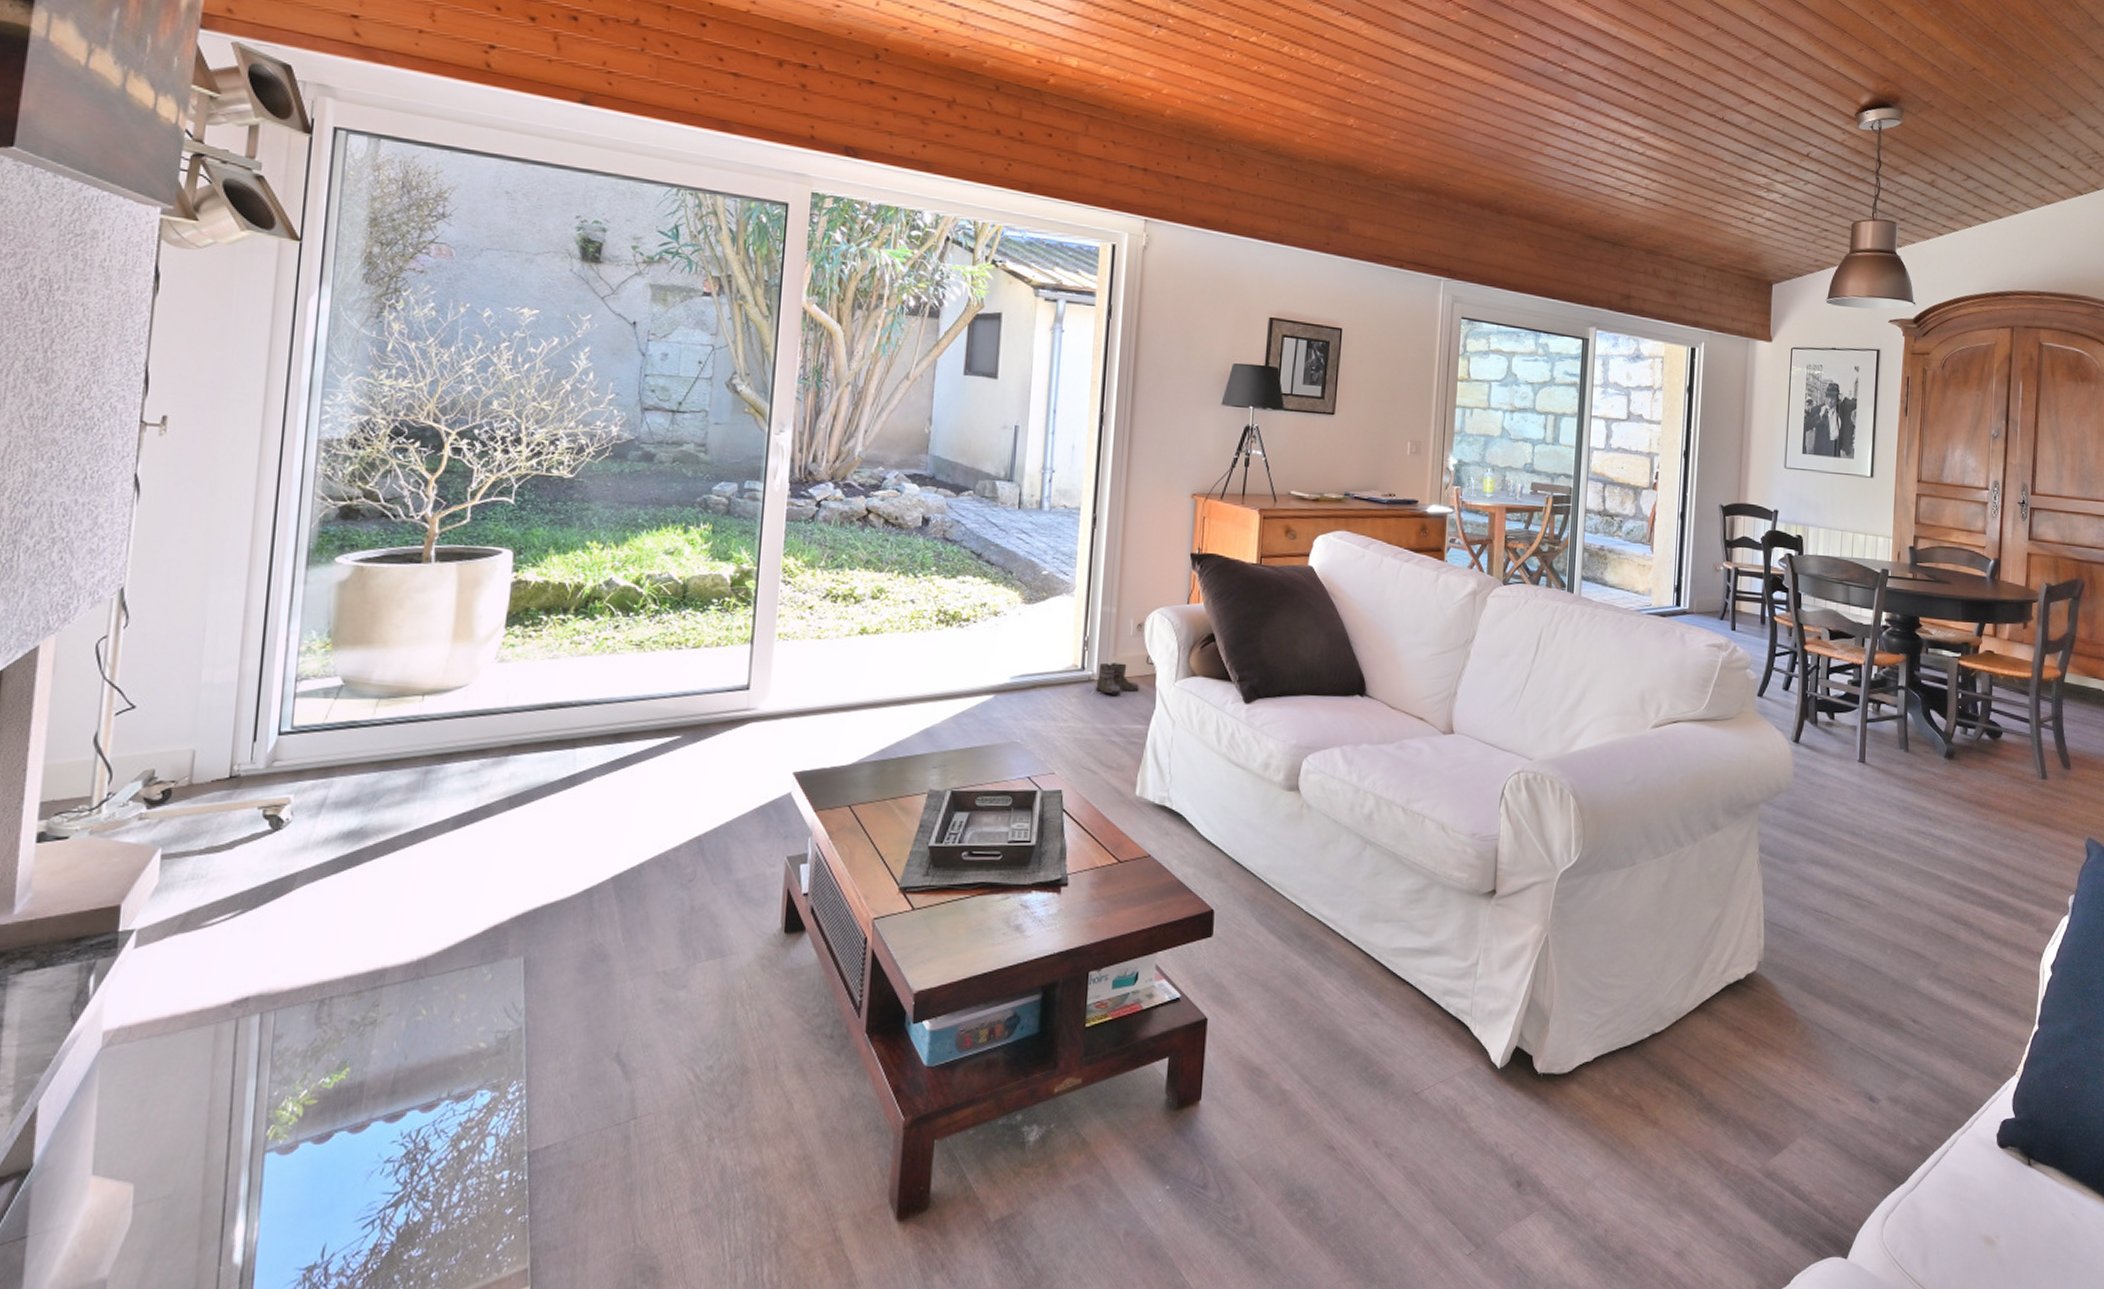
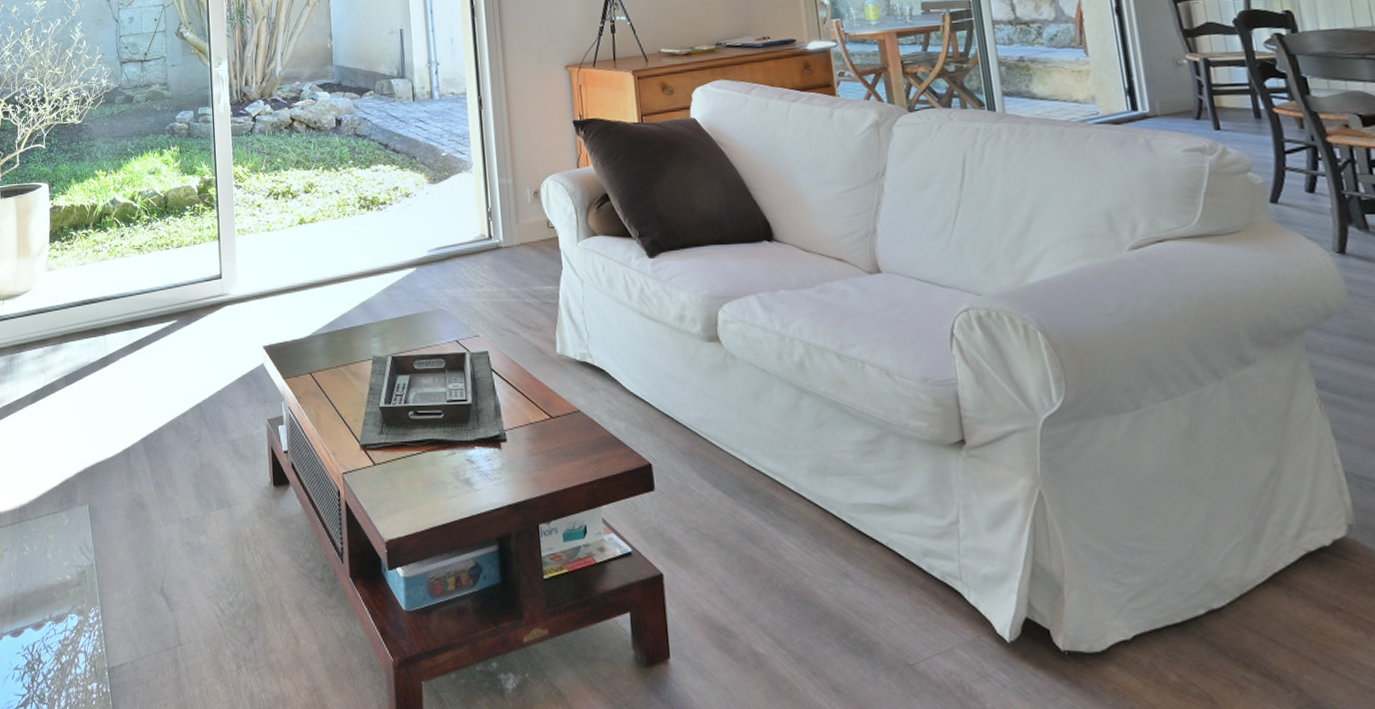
boots: present [1095,662,1139,695] -> none [504,229,545,260]

